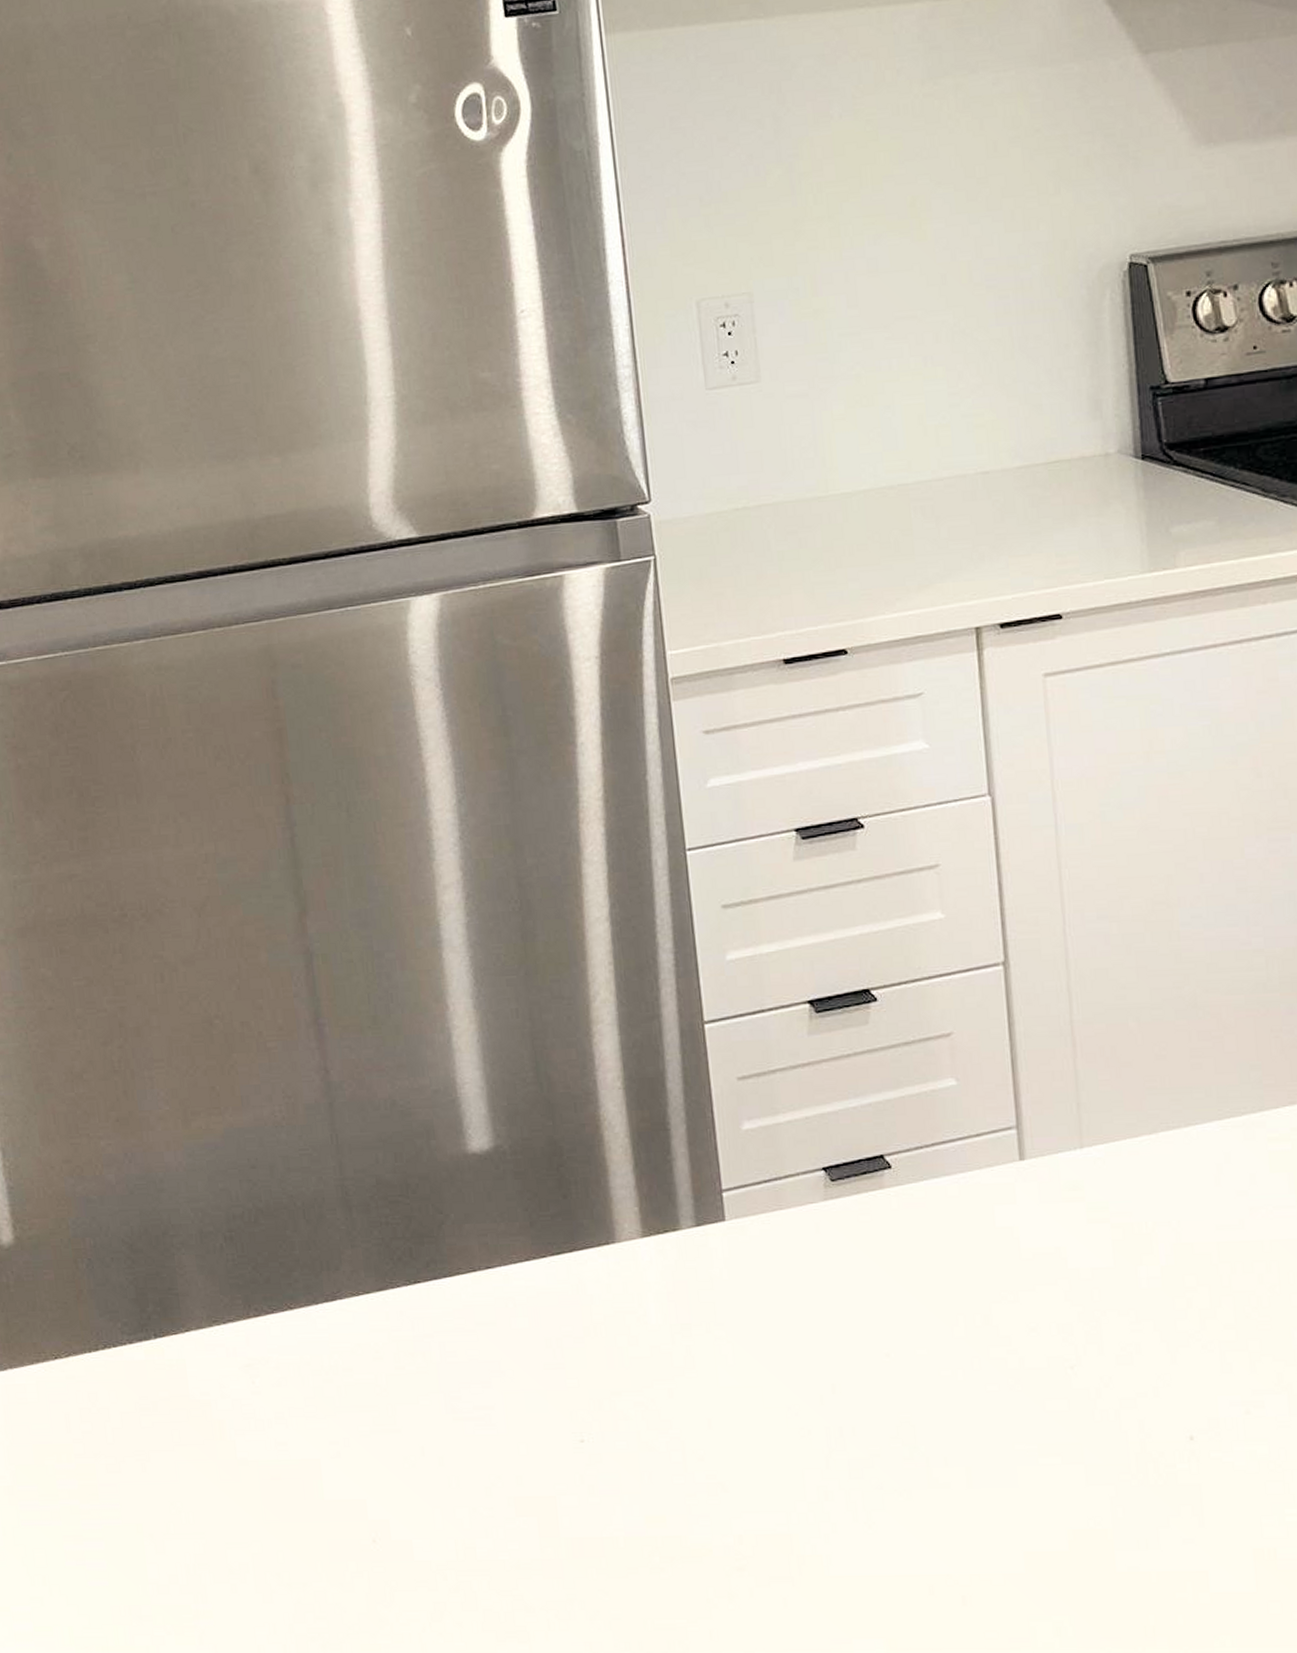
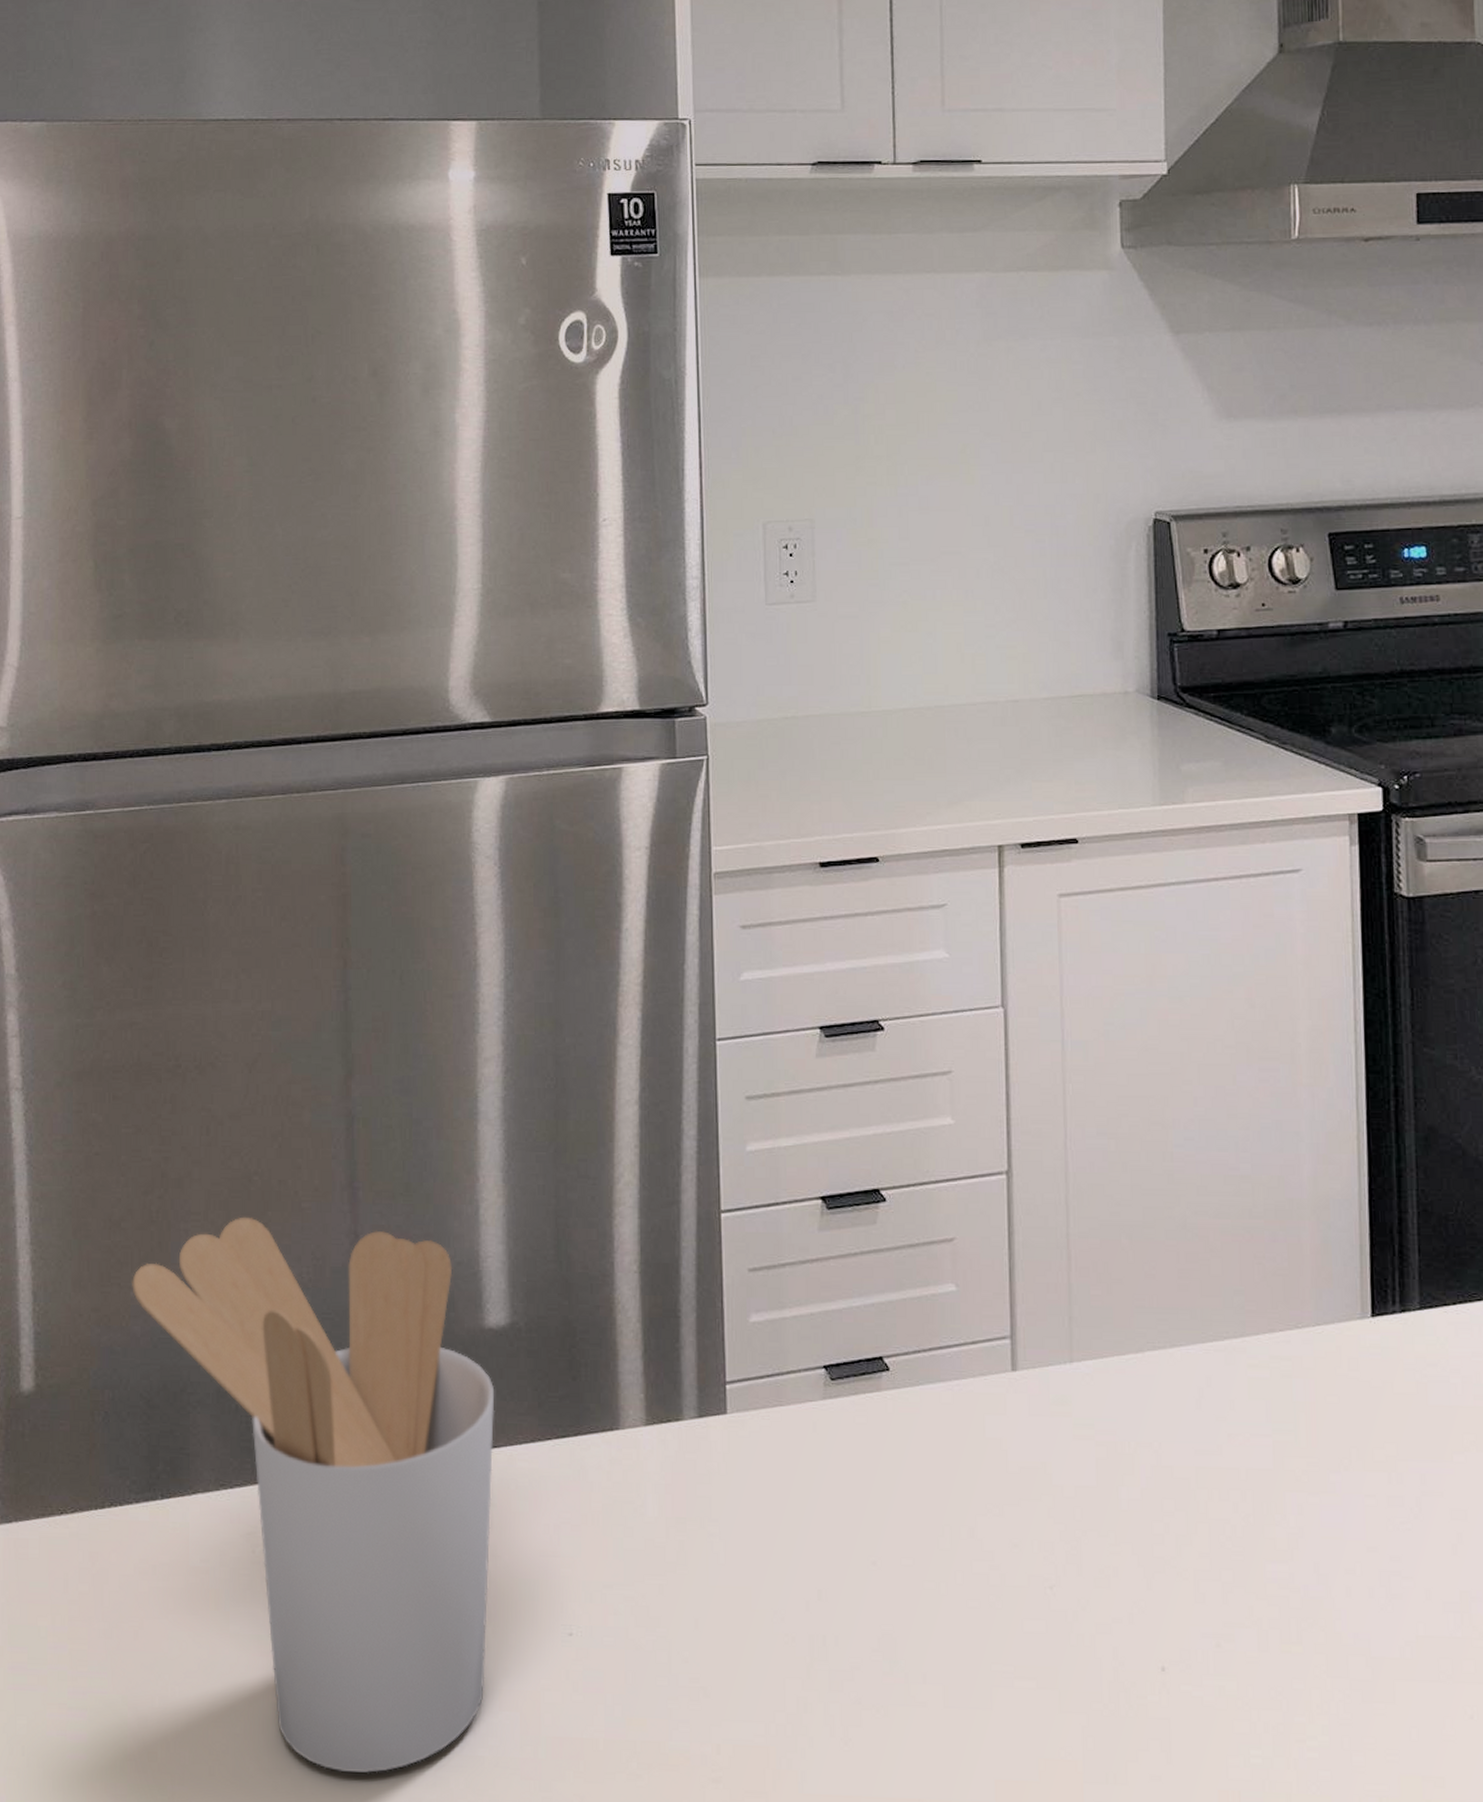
utensil holder: none [100,1060,500,1582] -> present [132,1216,495,1773]

